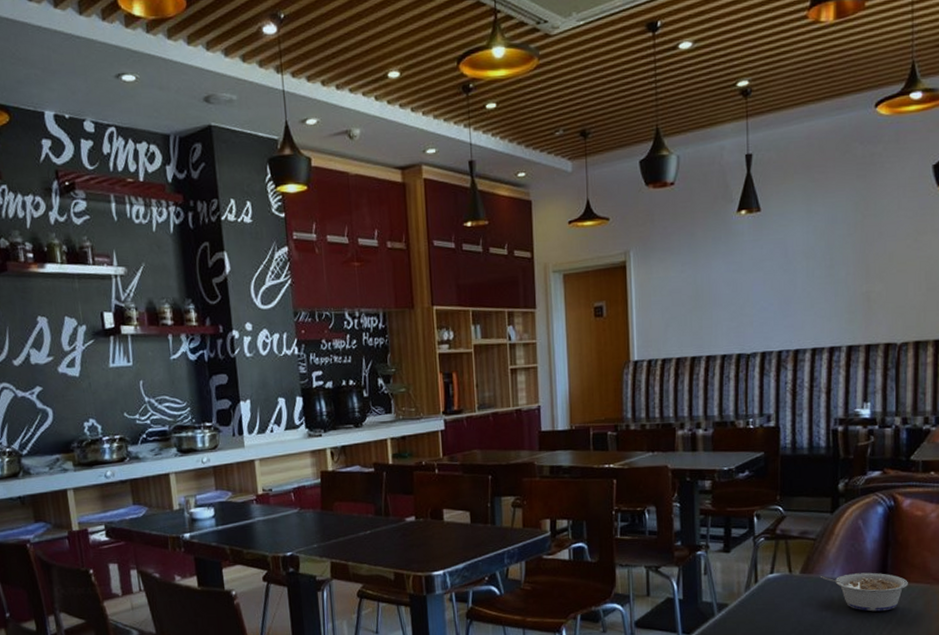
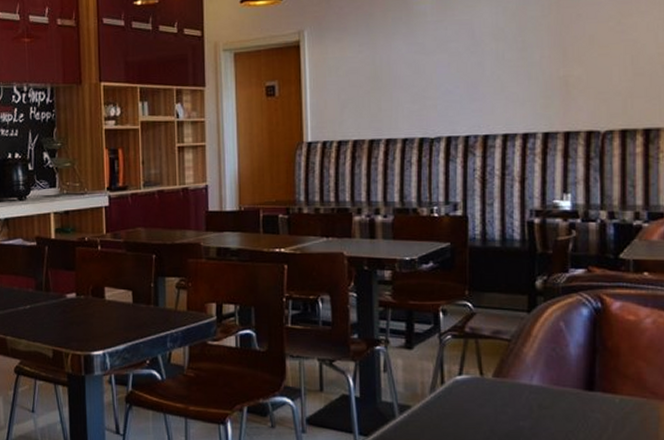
legume: present [821,572,908,612] -> none [517,380,620,425]

